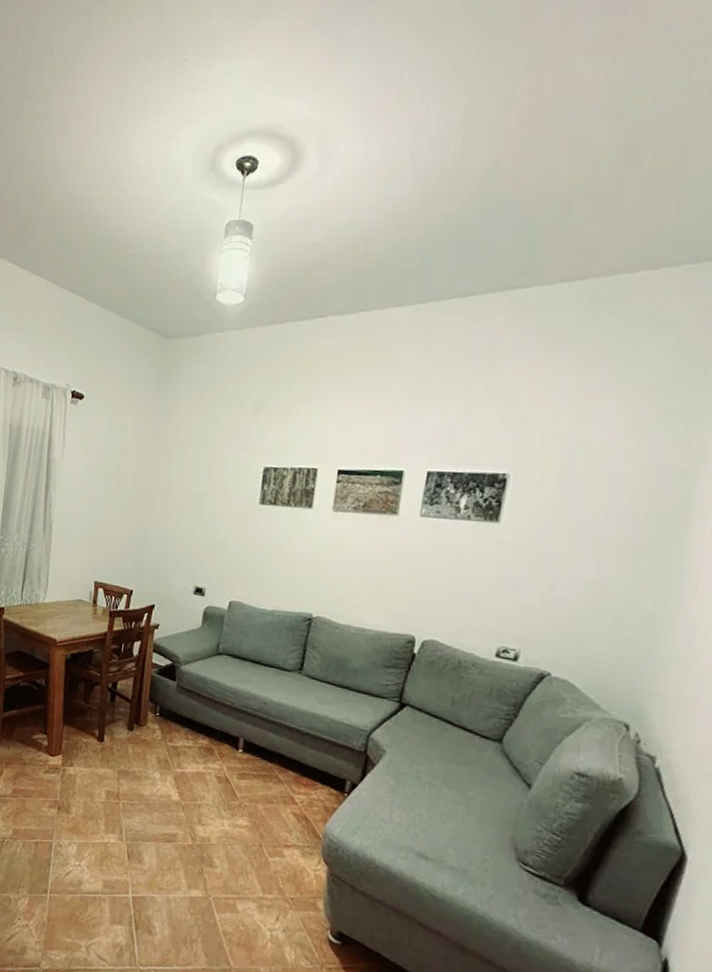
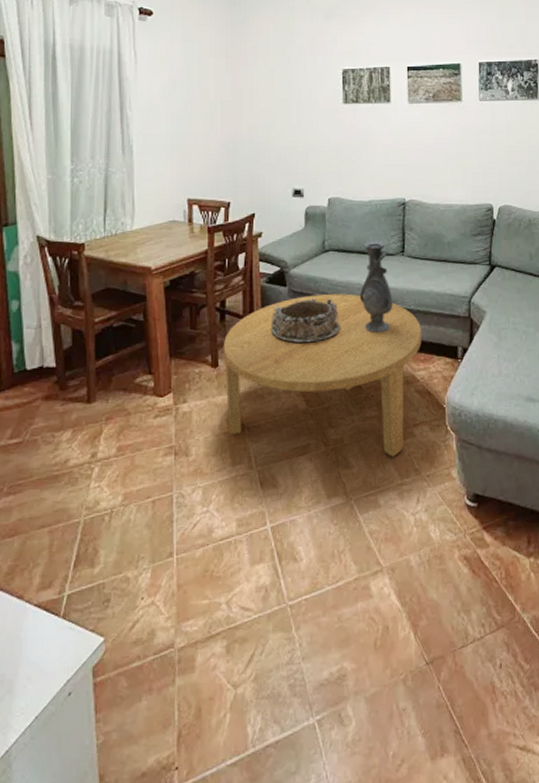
coffee table: none [105,693,309,870] -> present [224,293,422,457]
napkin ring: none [155,697,224,742] -> present [270,298,341,344]
vase: none [247,652,284,747] -> present [359,240,393,333]

